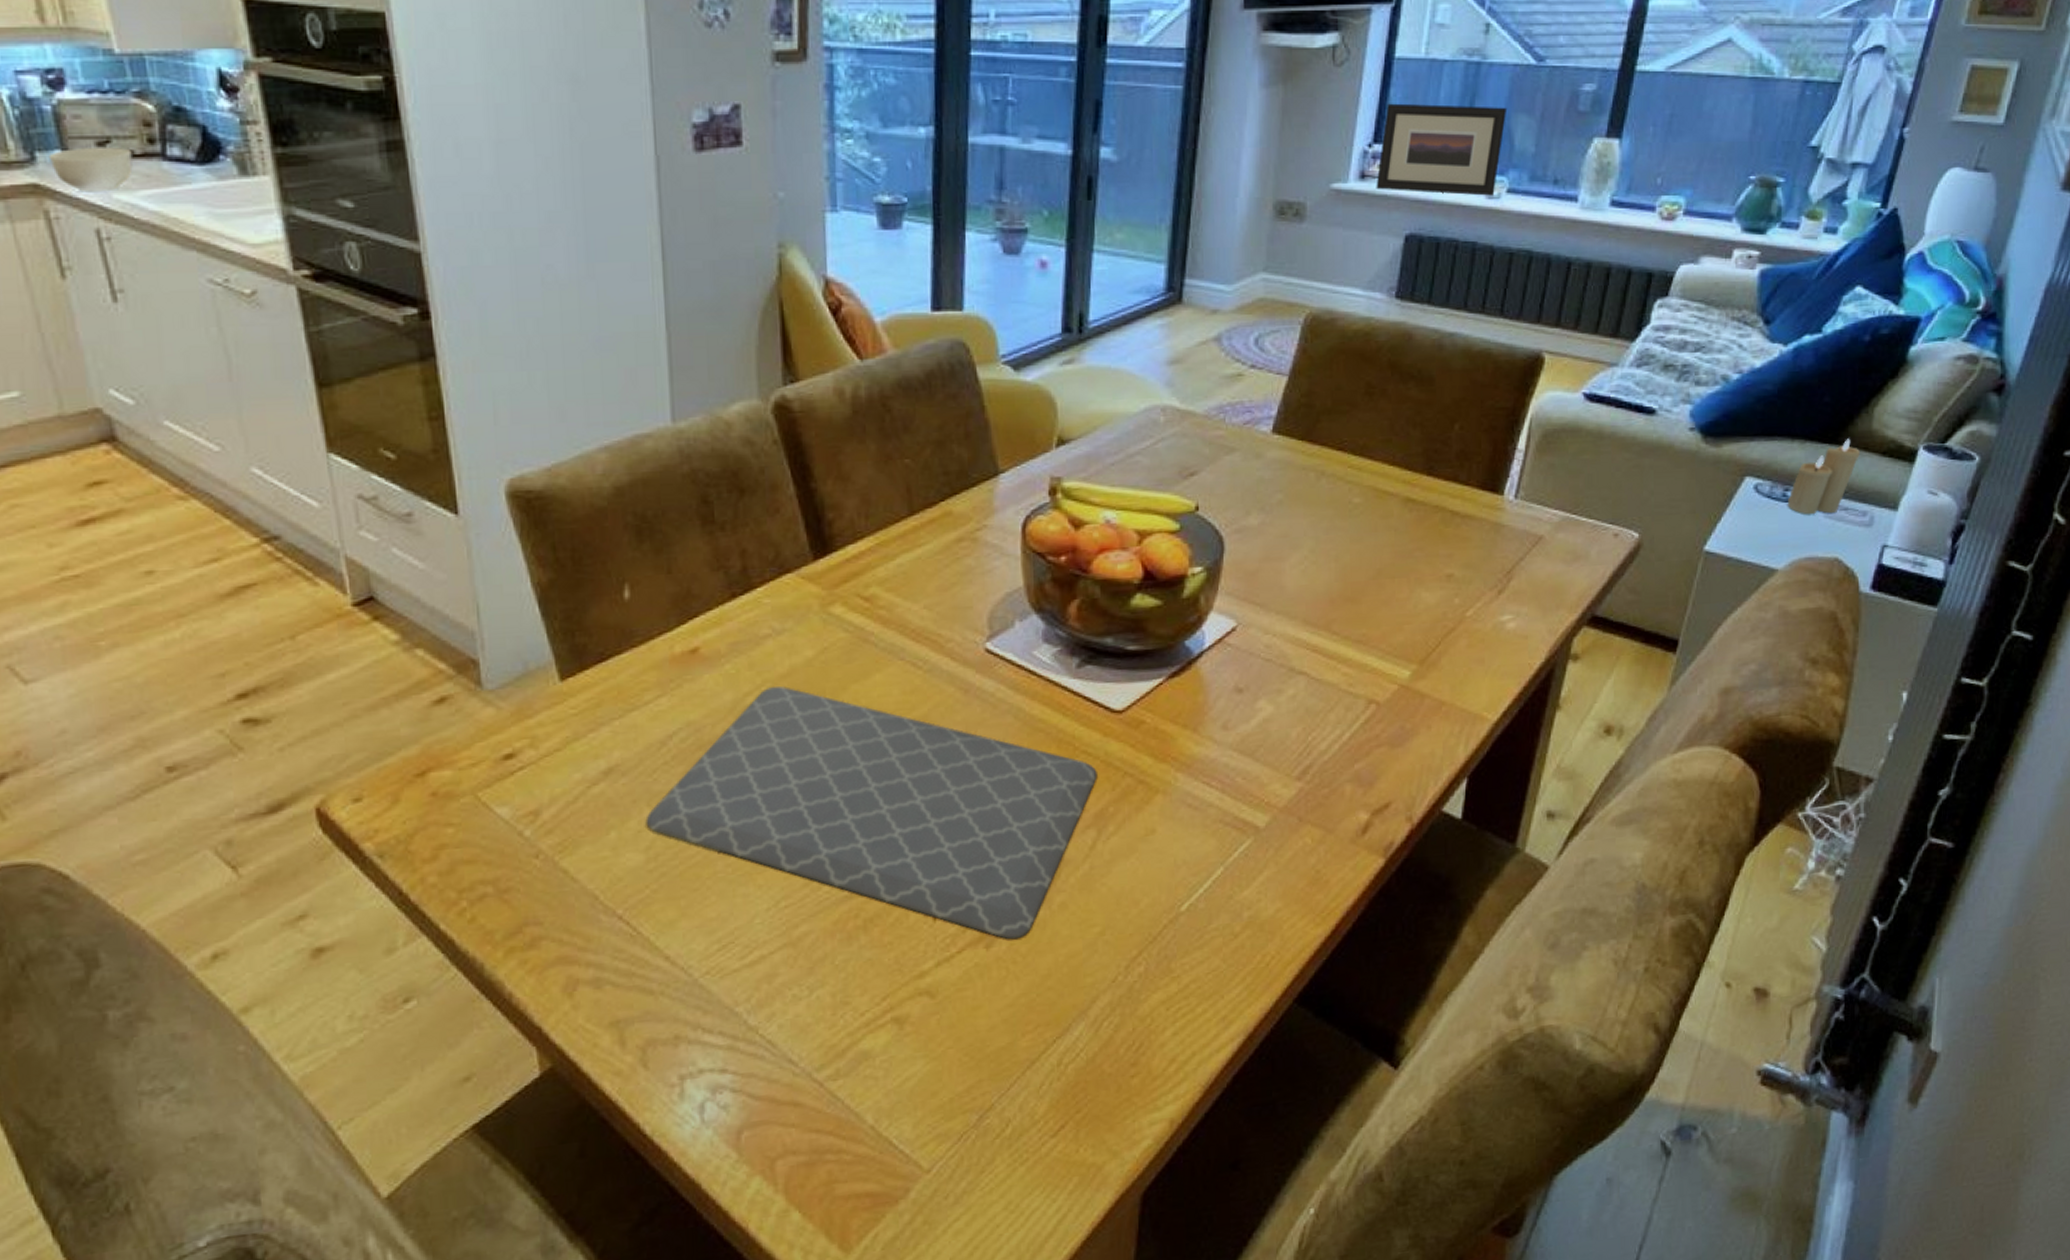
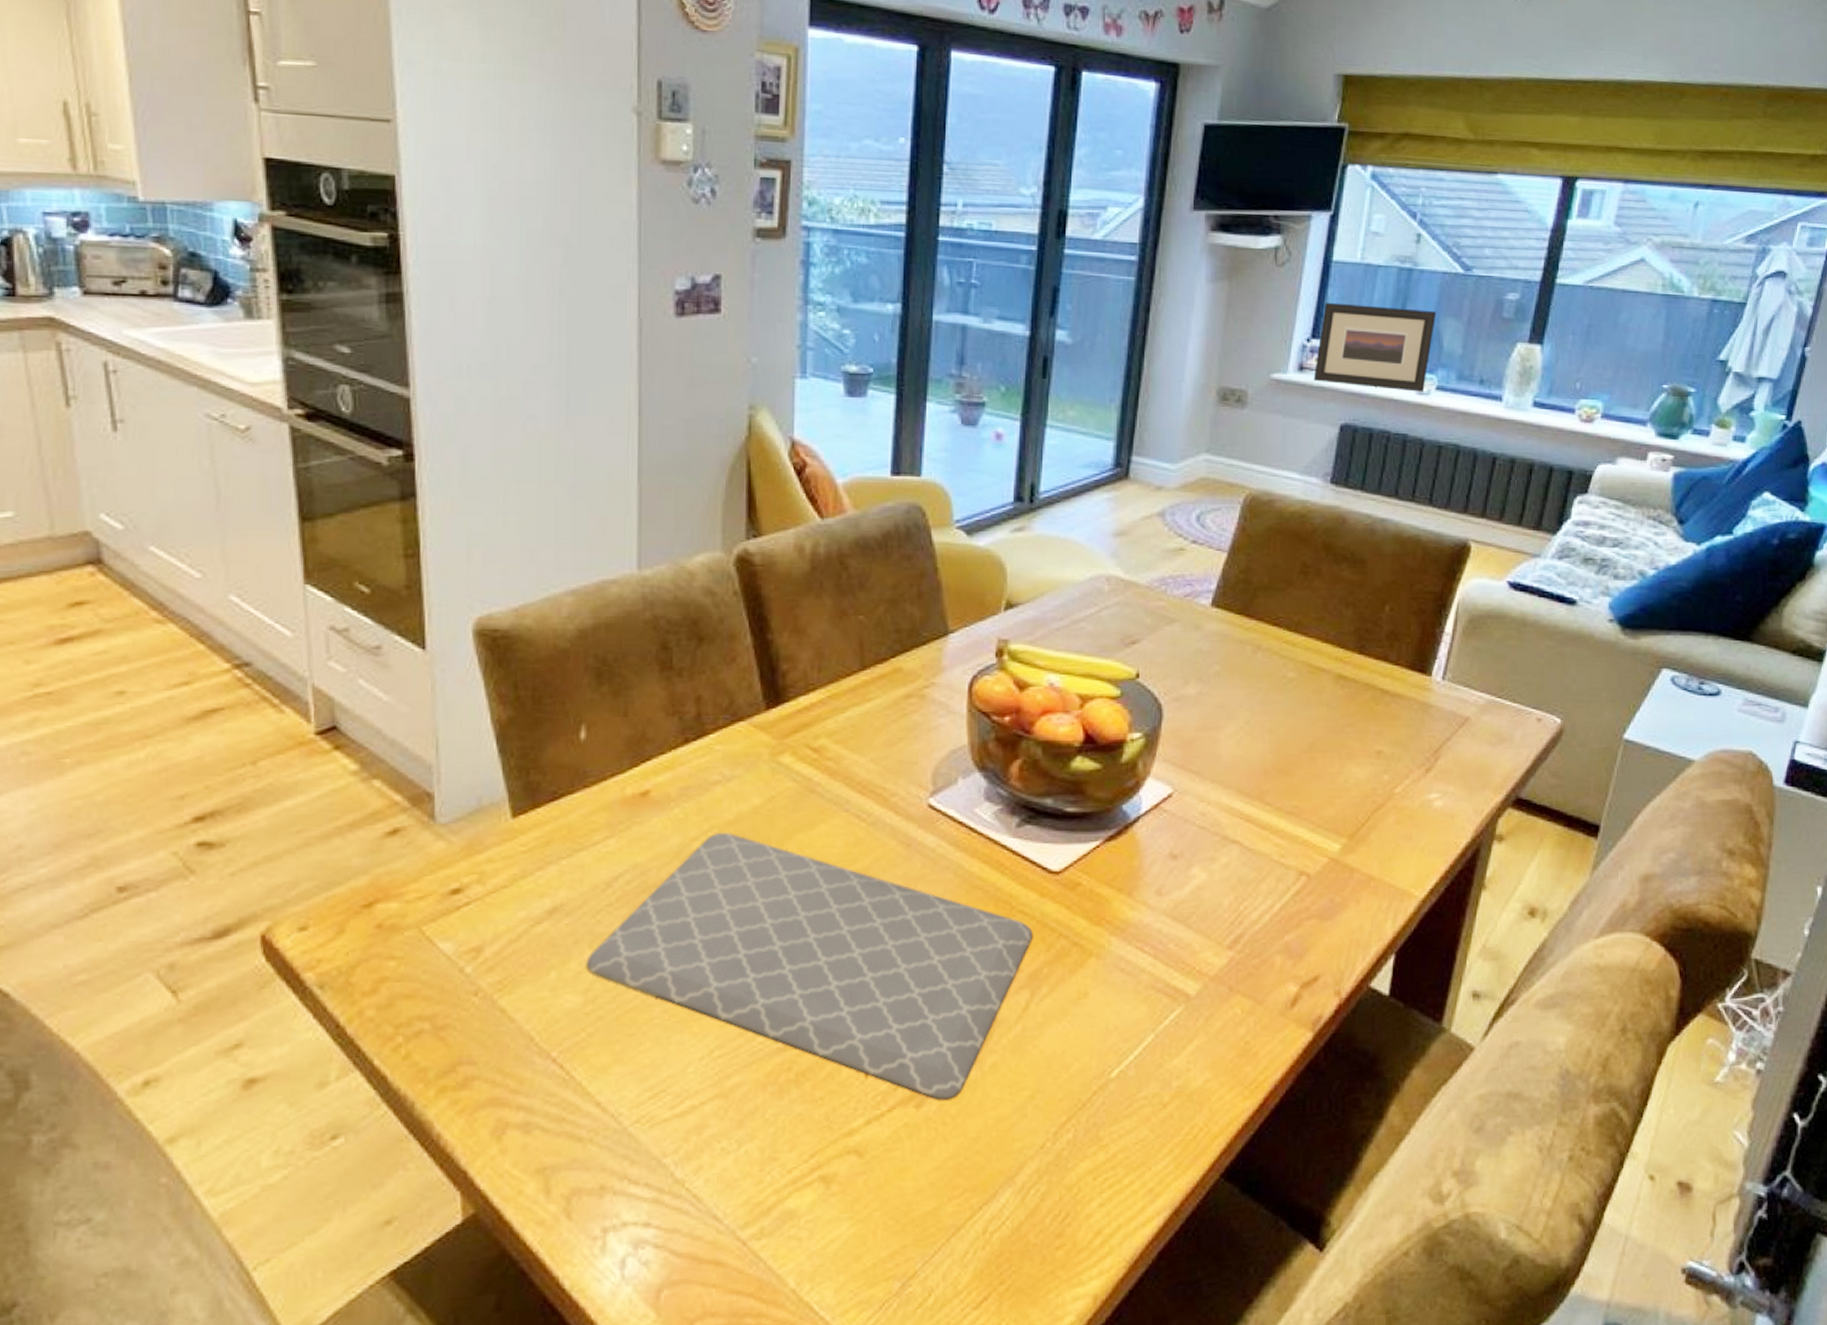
bowl: present [48,148,133,193] -> none [66,286,145,328]
candle: present [1787,438,1860,515] -> none [1702,636,1771,709]

